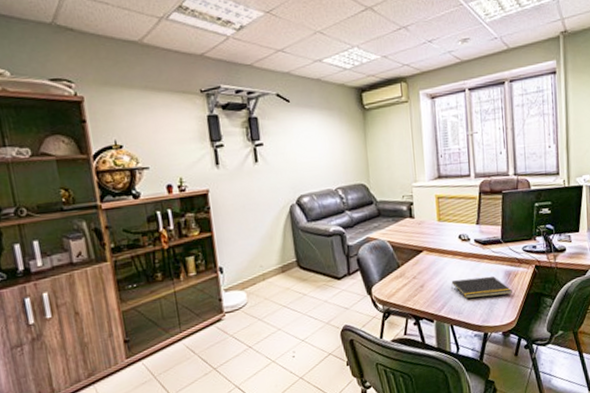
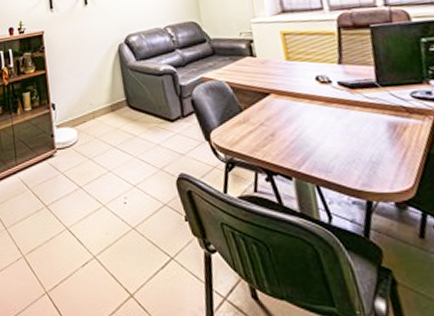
notepad: present [451,276,512,299] -> none [311,127,404,155]

